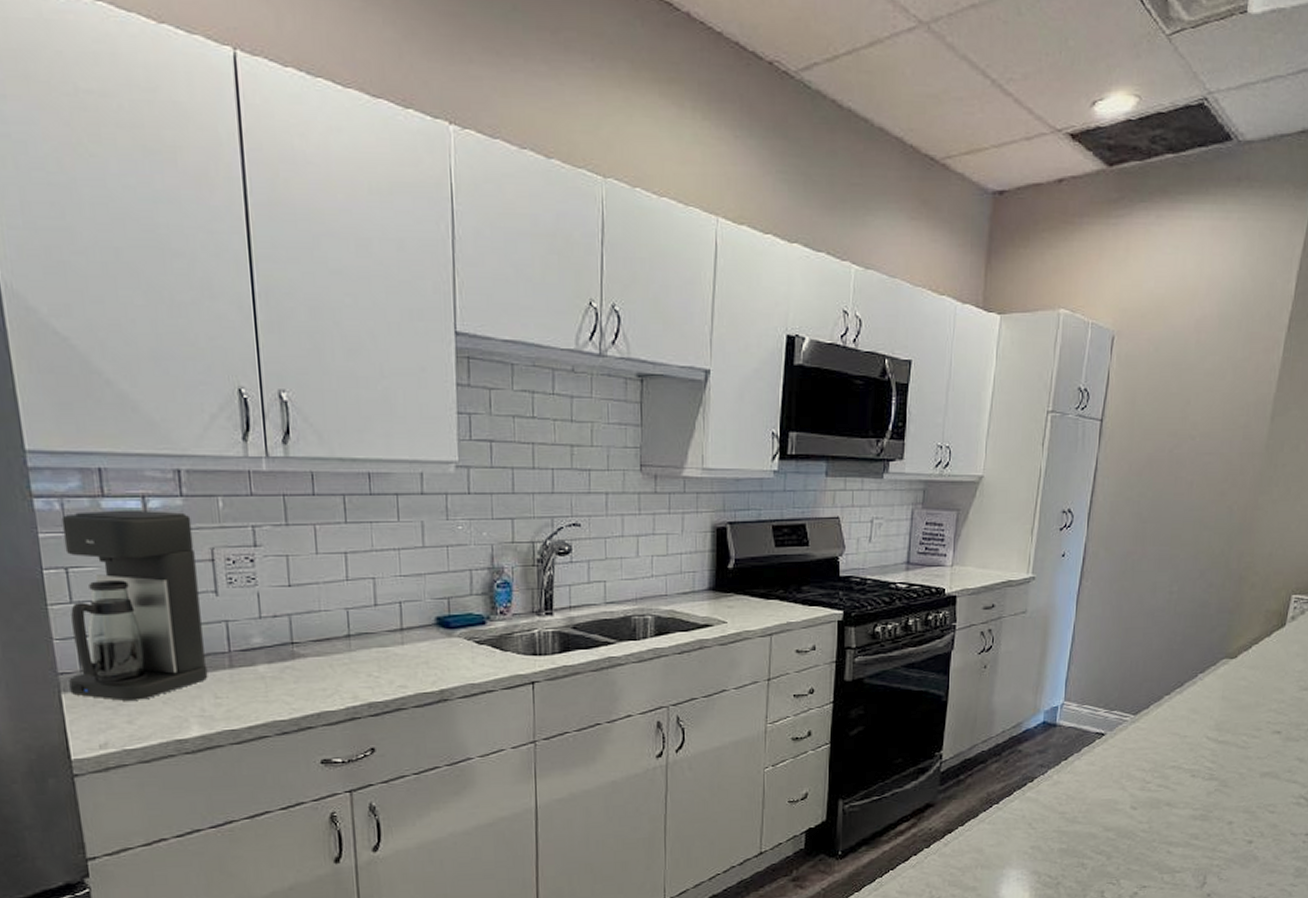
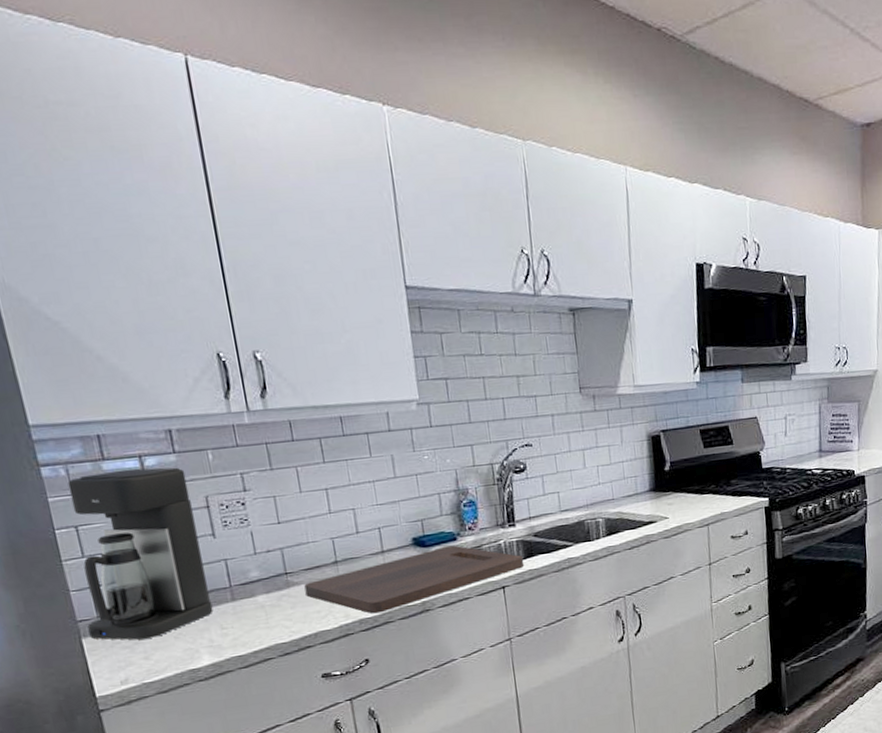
cutting board: none [311,630,559,698] -> present [304,545,525,614]

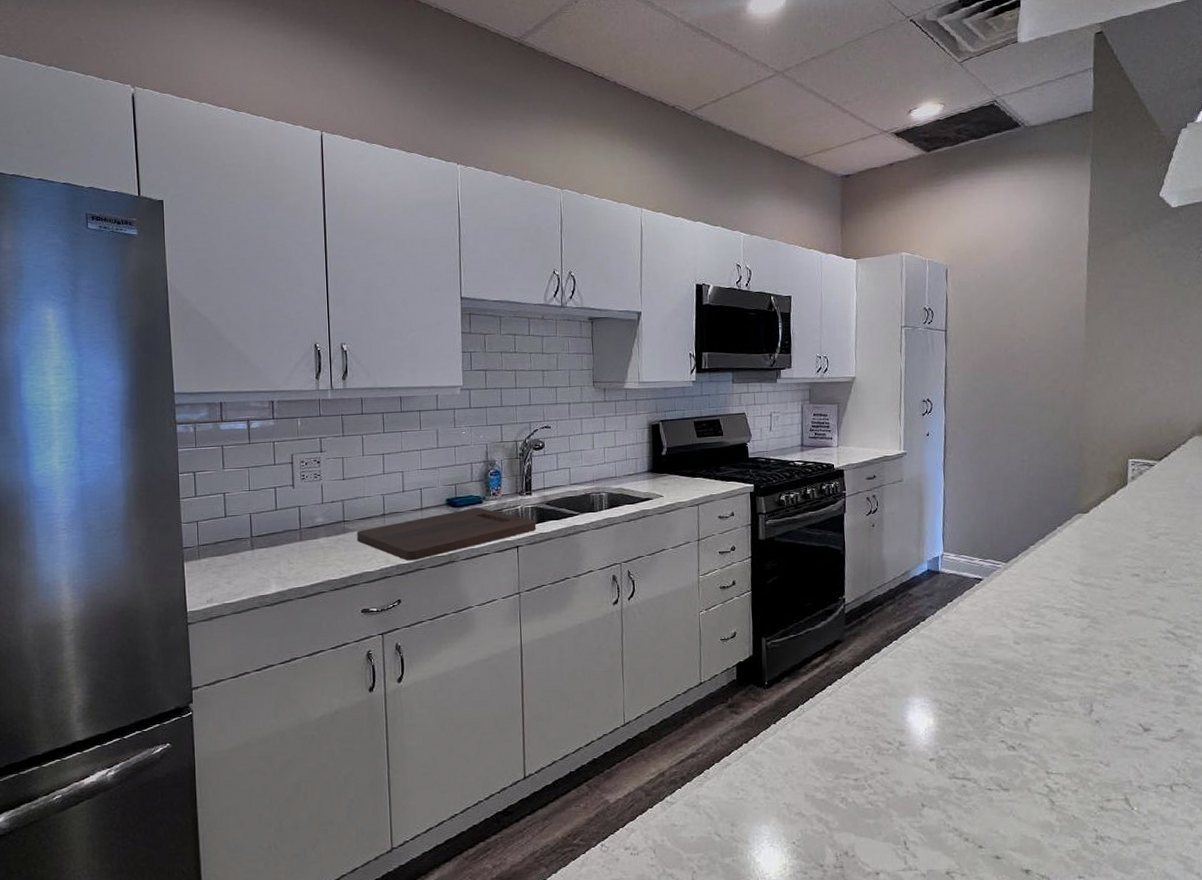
coffee maker: present [67,467,214,640] -> none [190,429,285,567]

